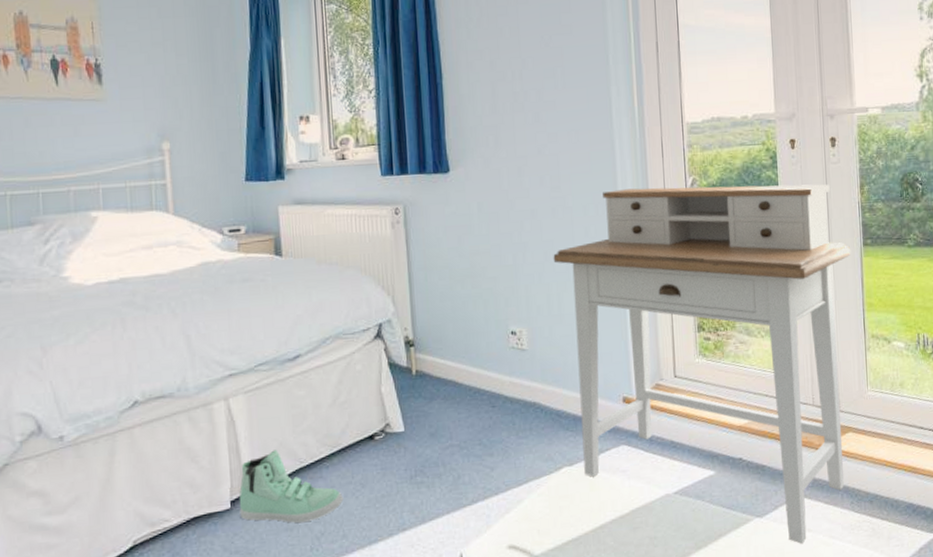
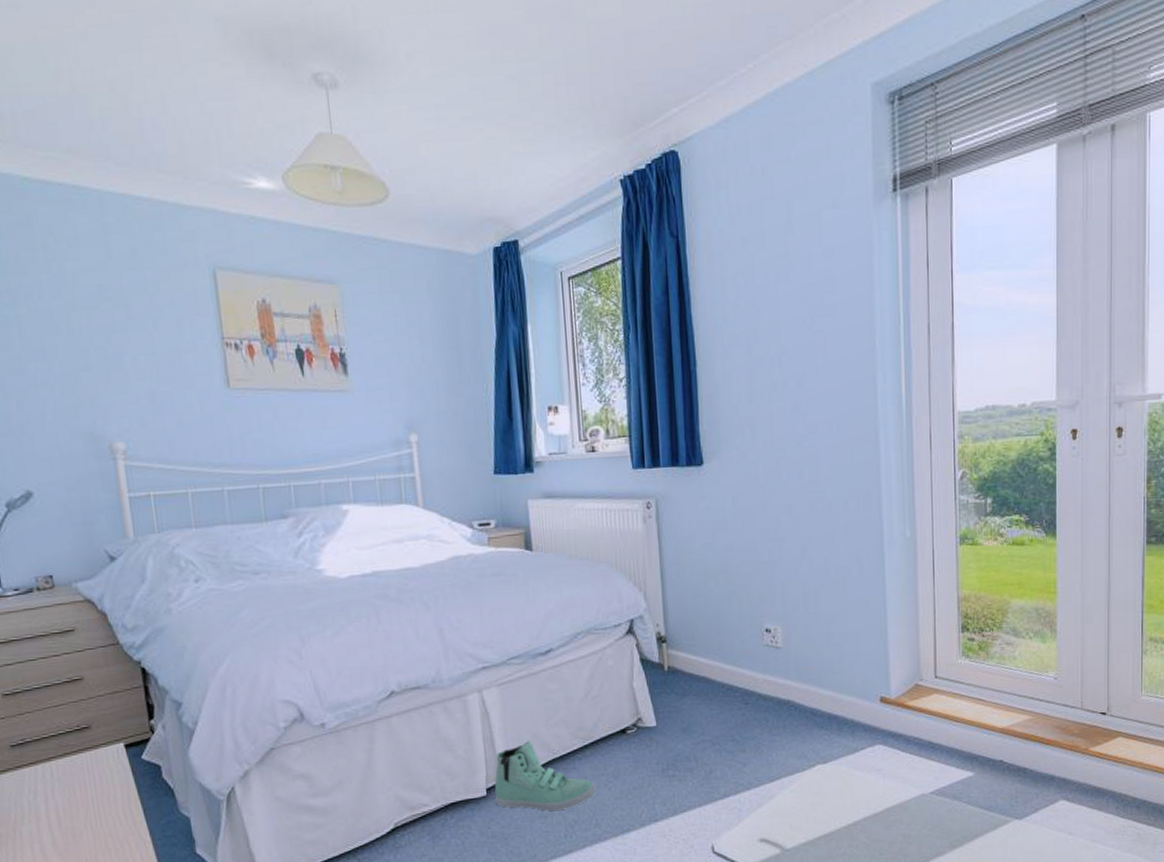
desk: present [553,184,851,544] -> none [811,478,1133,846]

